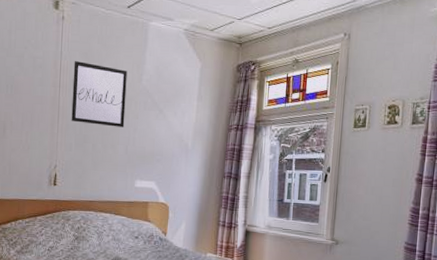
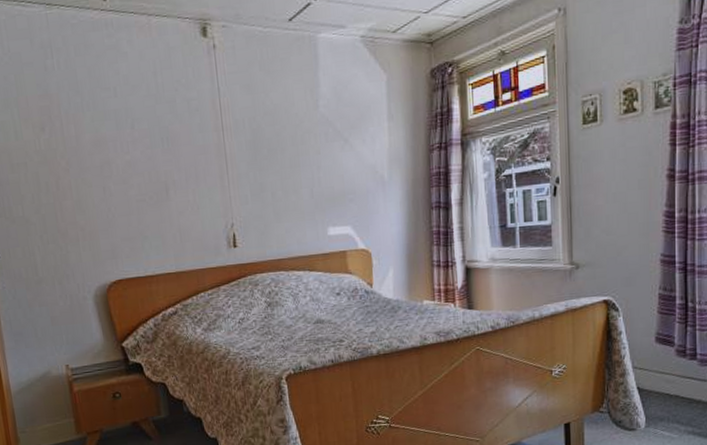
wall art: present [71,61,127,127] -> none [235,95,306,170]

